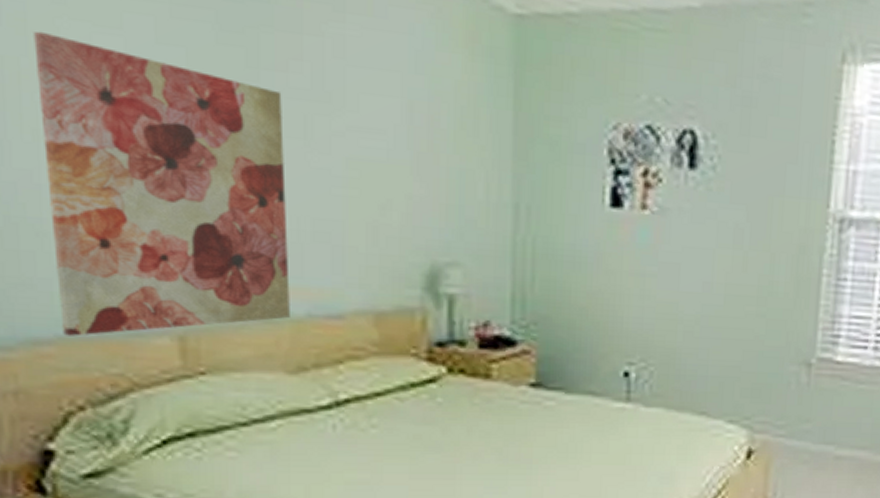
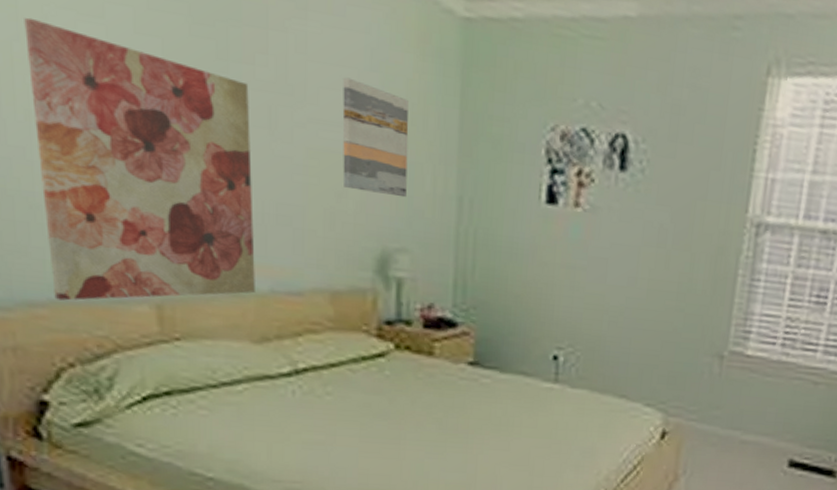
wall art: none [385,81,458,207] -> present [342,77,409,198]

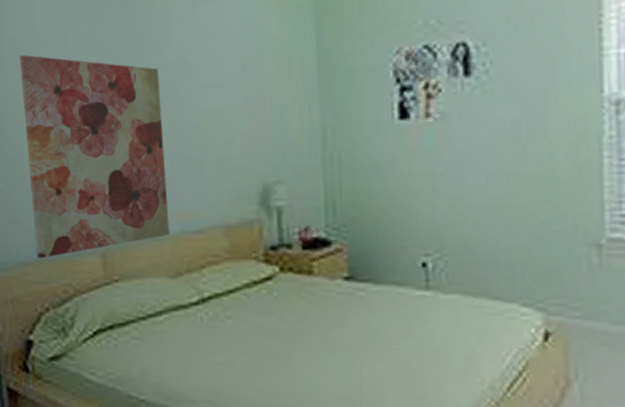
wall art: present [342,77,409,198] -> none [225,47,279,137]

